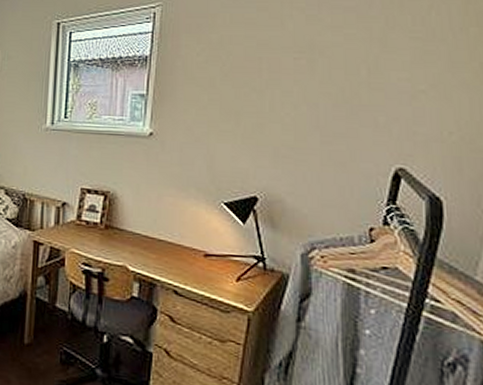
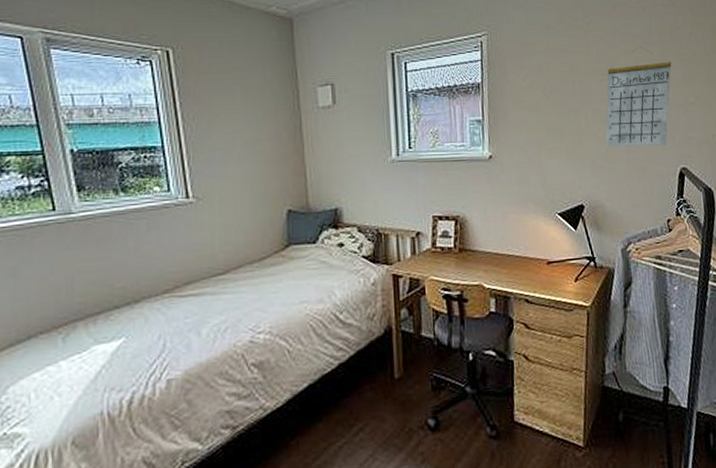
calendar: none [294,22,398,140] -> present [605,47,672,147]

